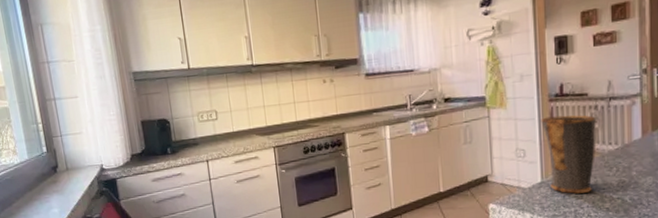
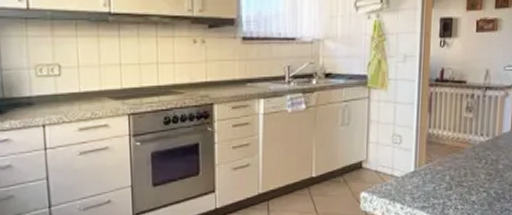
mug: present [541,115,596,194] -> none [419,102,471,185]

